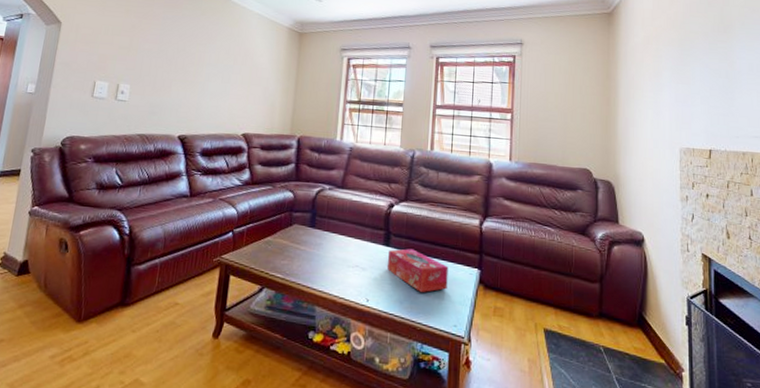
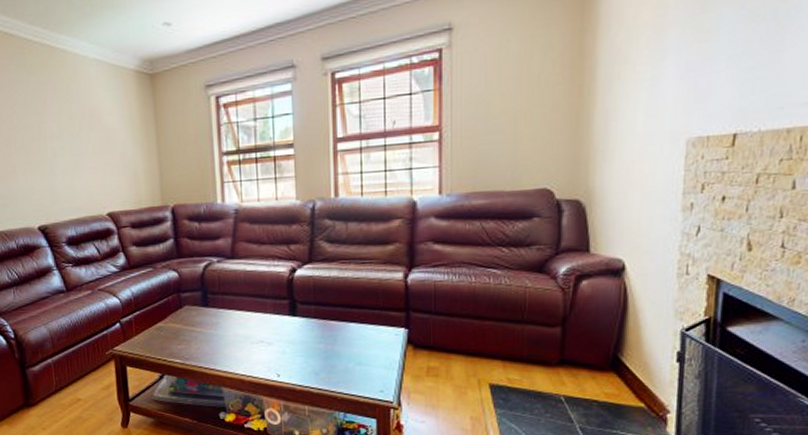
tissue box: present [387,249,449,292] -> none [296,315,369,360]

